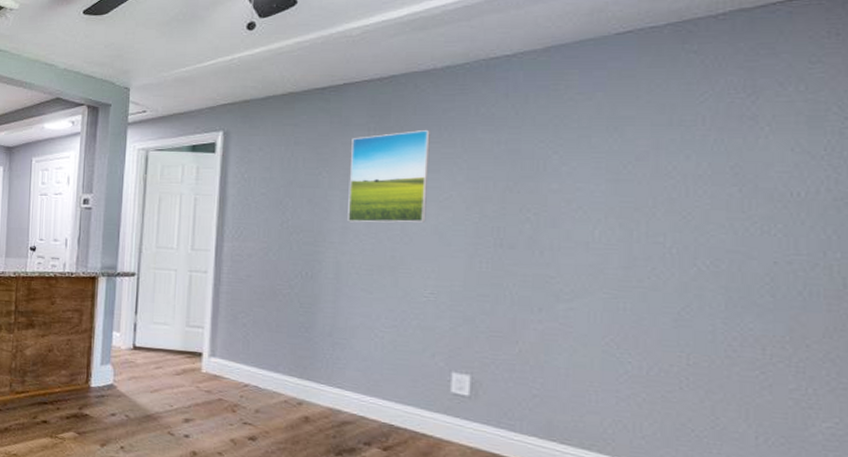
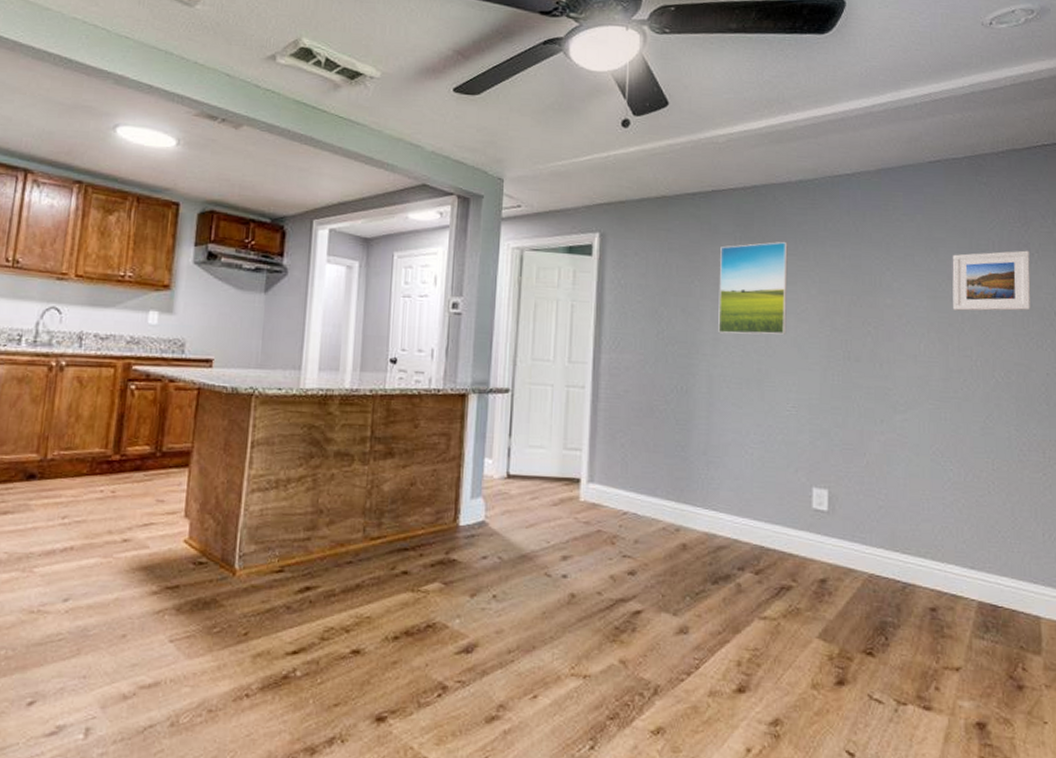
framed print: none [642,124,757,194] -> present [952,250,1031,311]

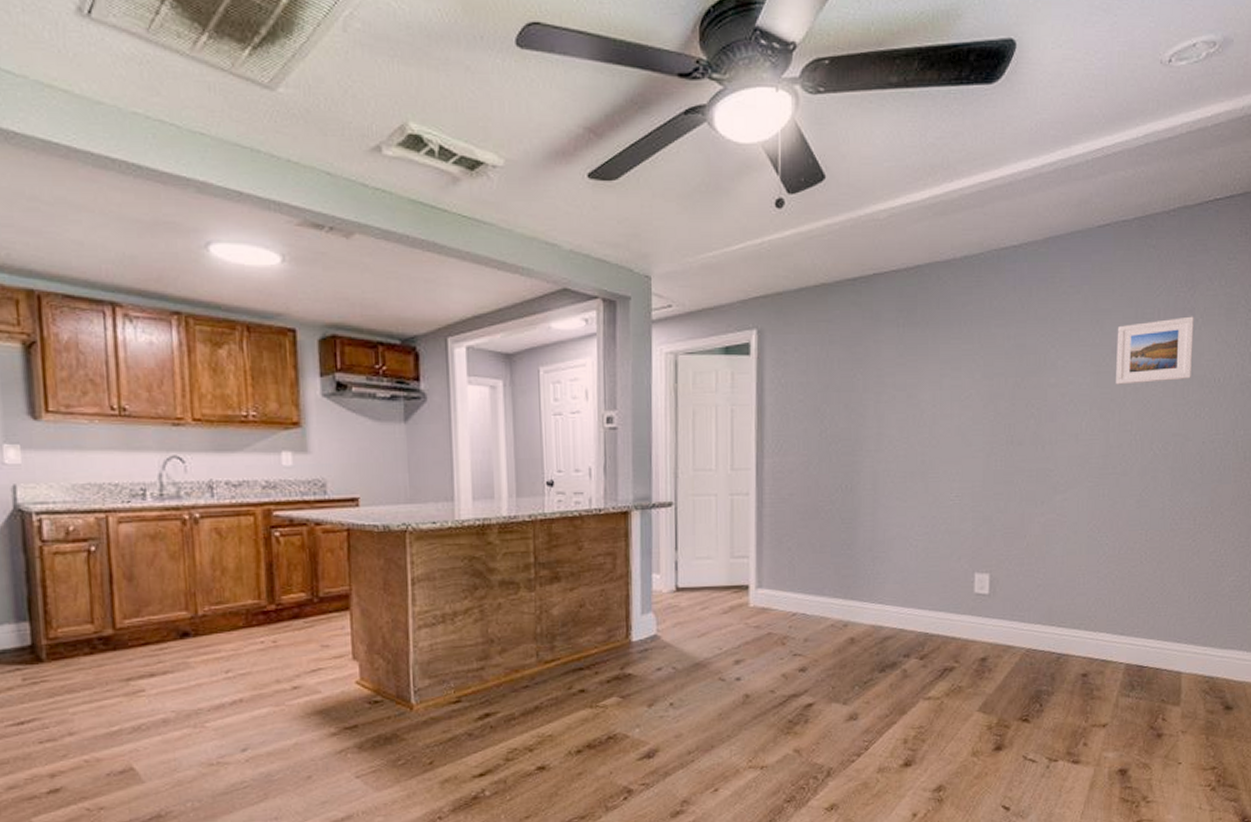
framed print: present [718,242,788,335] -> none [882,326,952,428]

